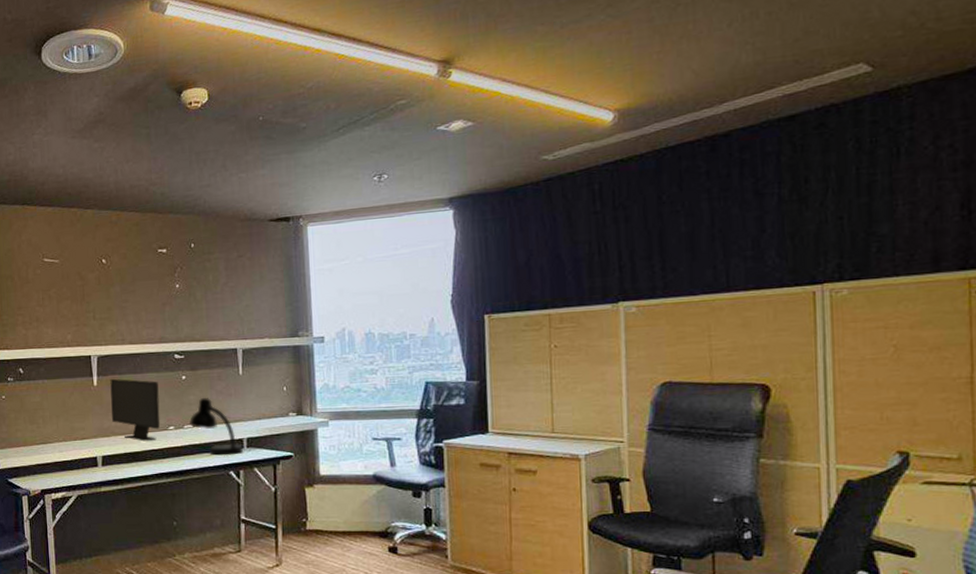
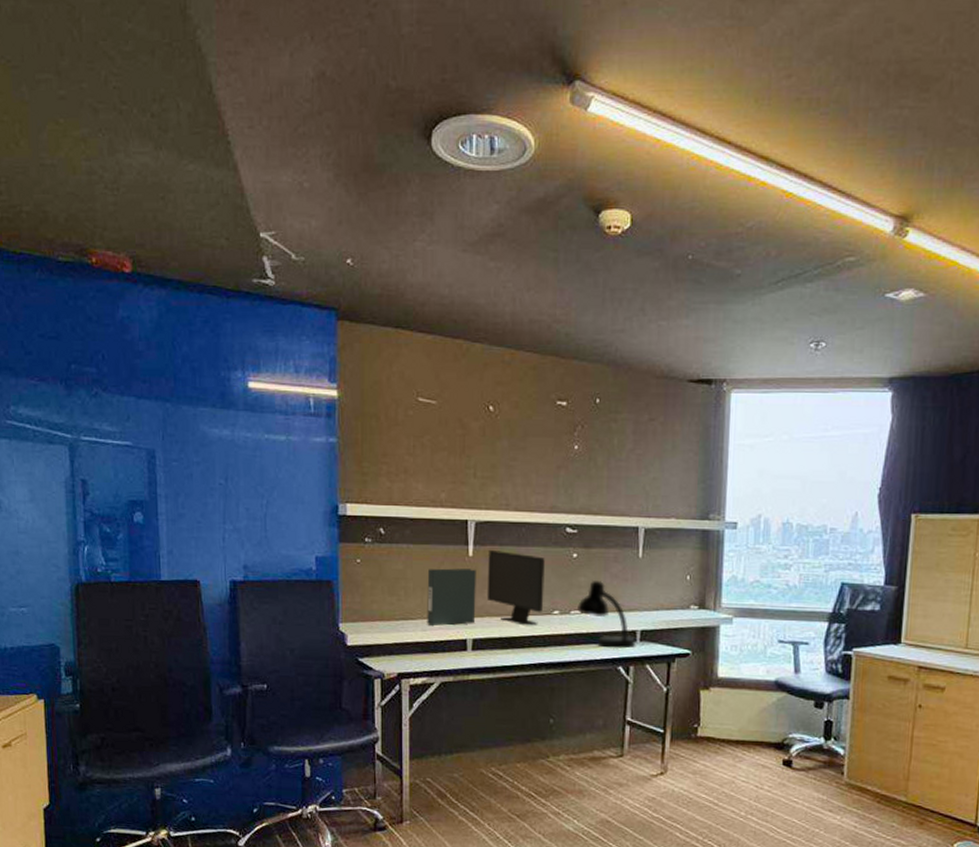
binder: none [60,396,103,448] -> present [427,568,476,627]

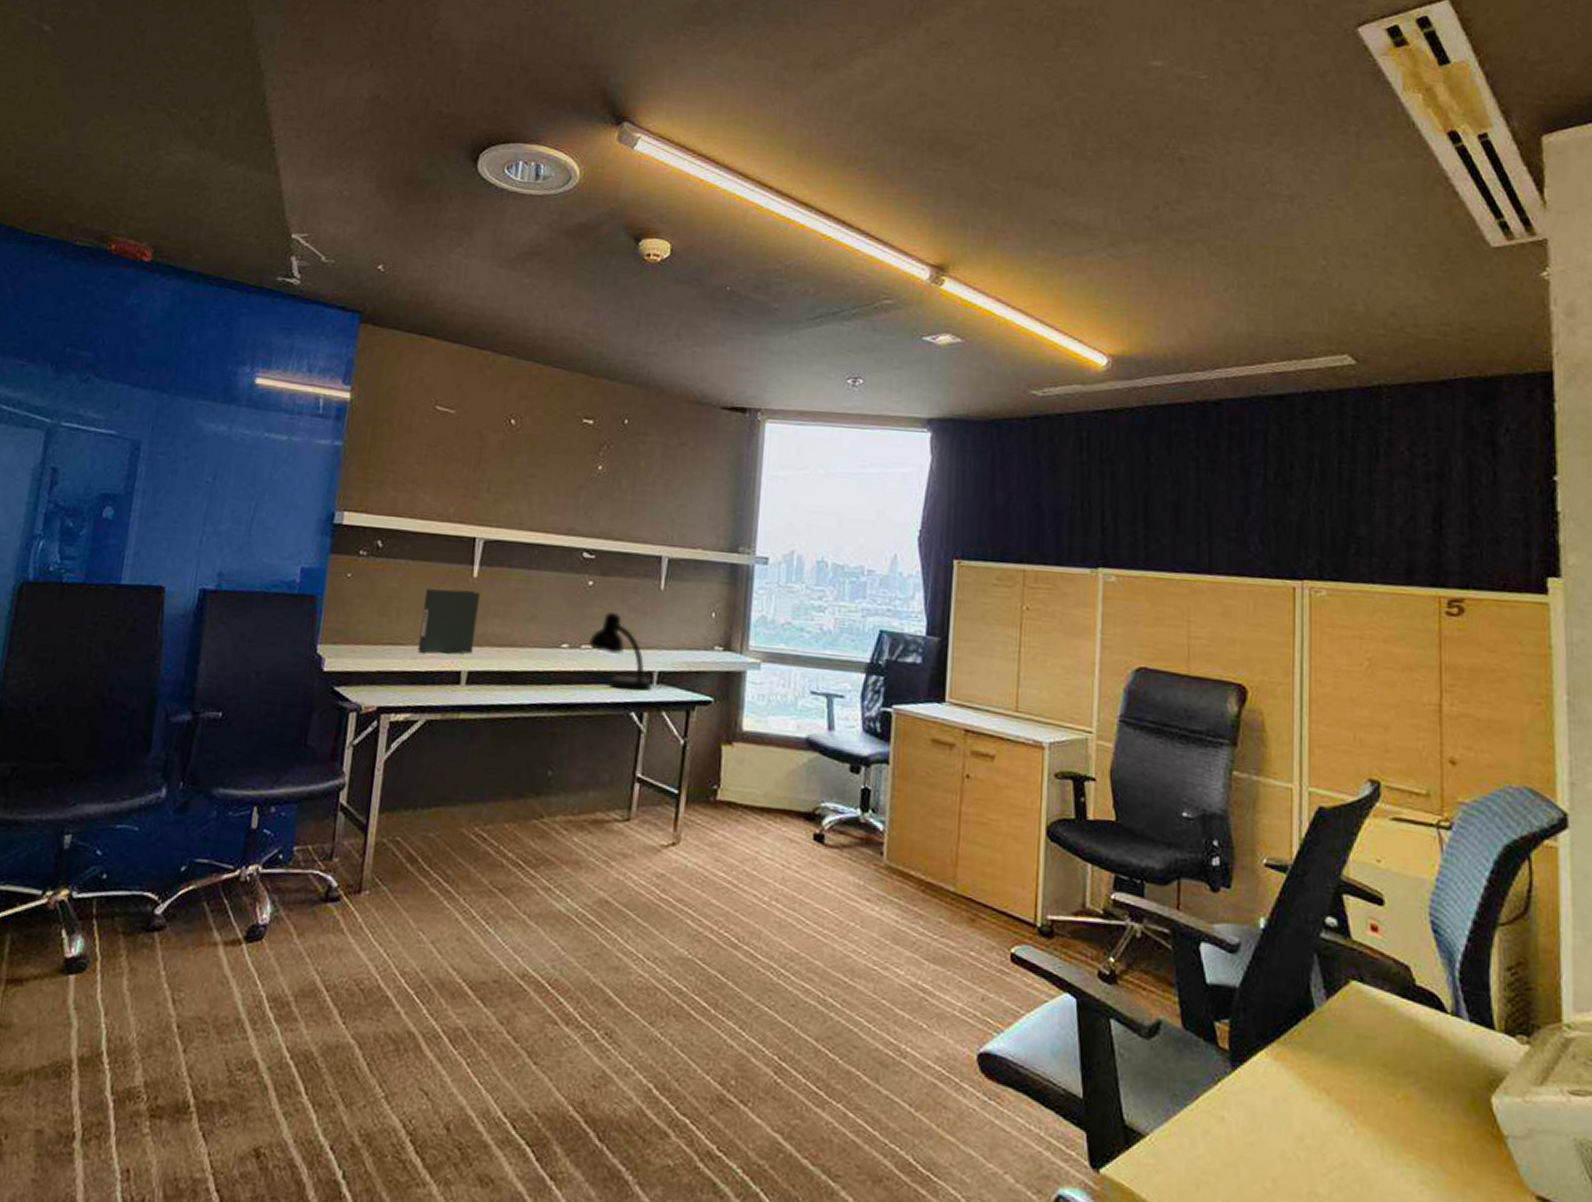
computer monitor: present [486,549,545,626] -> none [488,571,557,660]

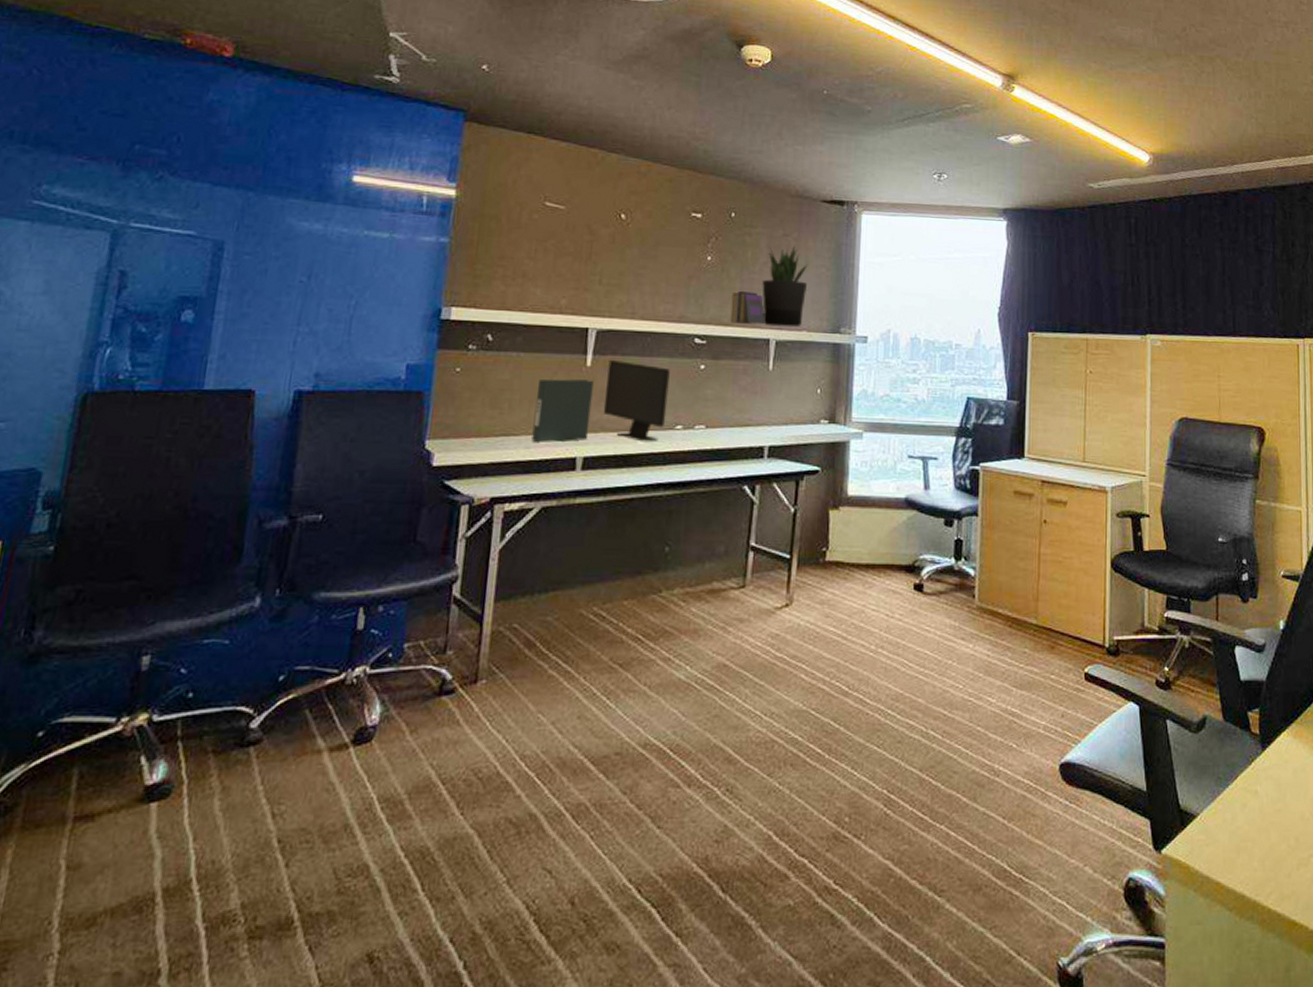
computer monitor: none [488,571,557,660] -> present [603,359,670,442]
desk lamp: present [589,611,653,692] -> none [702,392,764,467]
books: none [620,503,658,541] -> present [730,290,765,325]
planter: none [655,455,706,545] -> present [762,245,809,328]

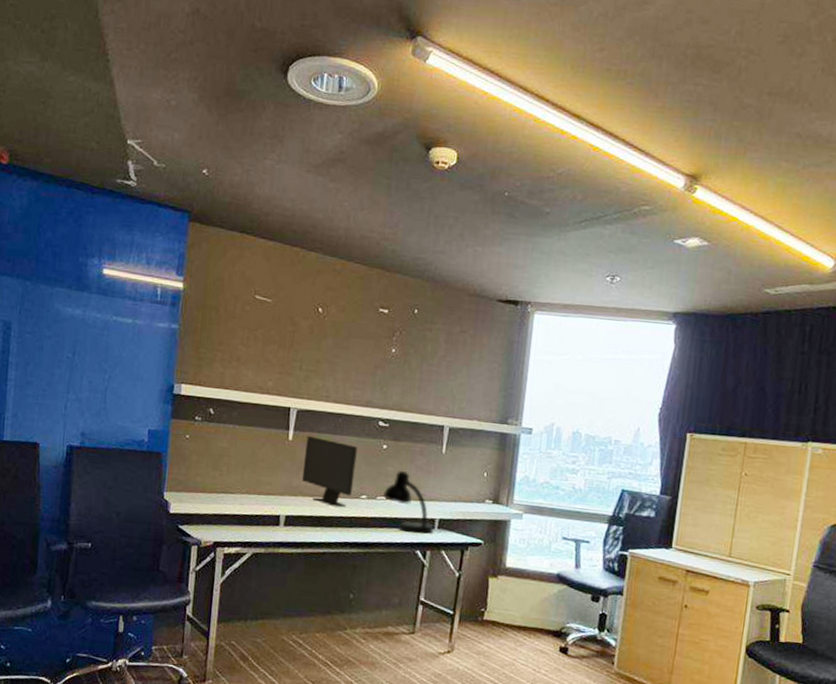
binder: present [531,379,594,444] -> none [245,449,294,502]
desk lamp: none [702,392,764,467] -> present [383,470,435,535]
books: present [730,290,765,325] -> none [410,381,441,413]
planter: present [762,245,809,328] -> none [439,341,483,417]

